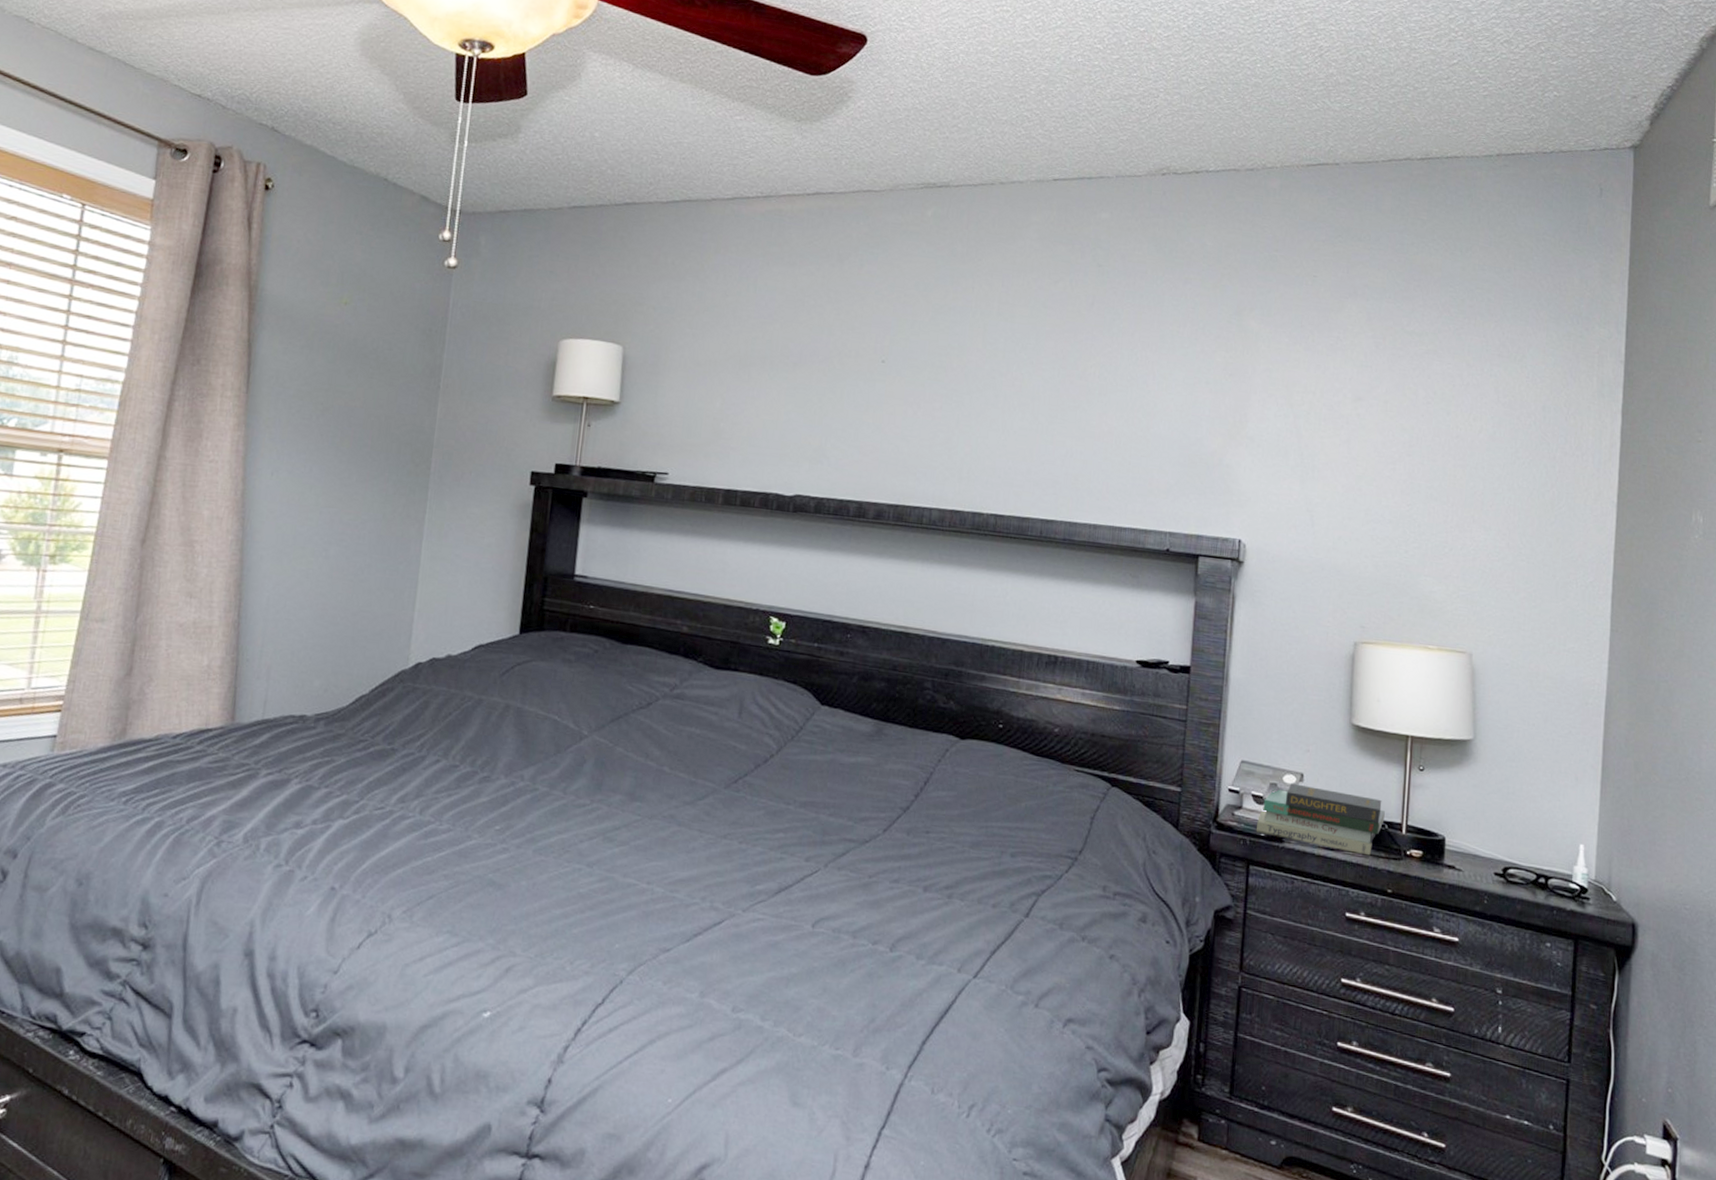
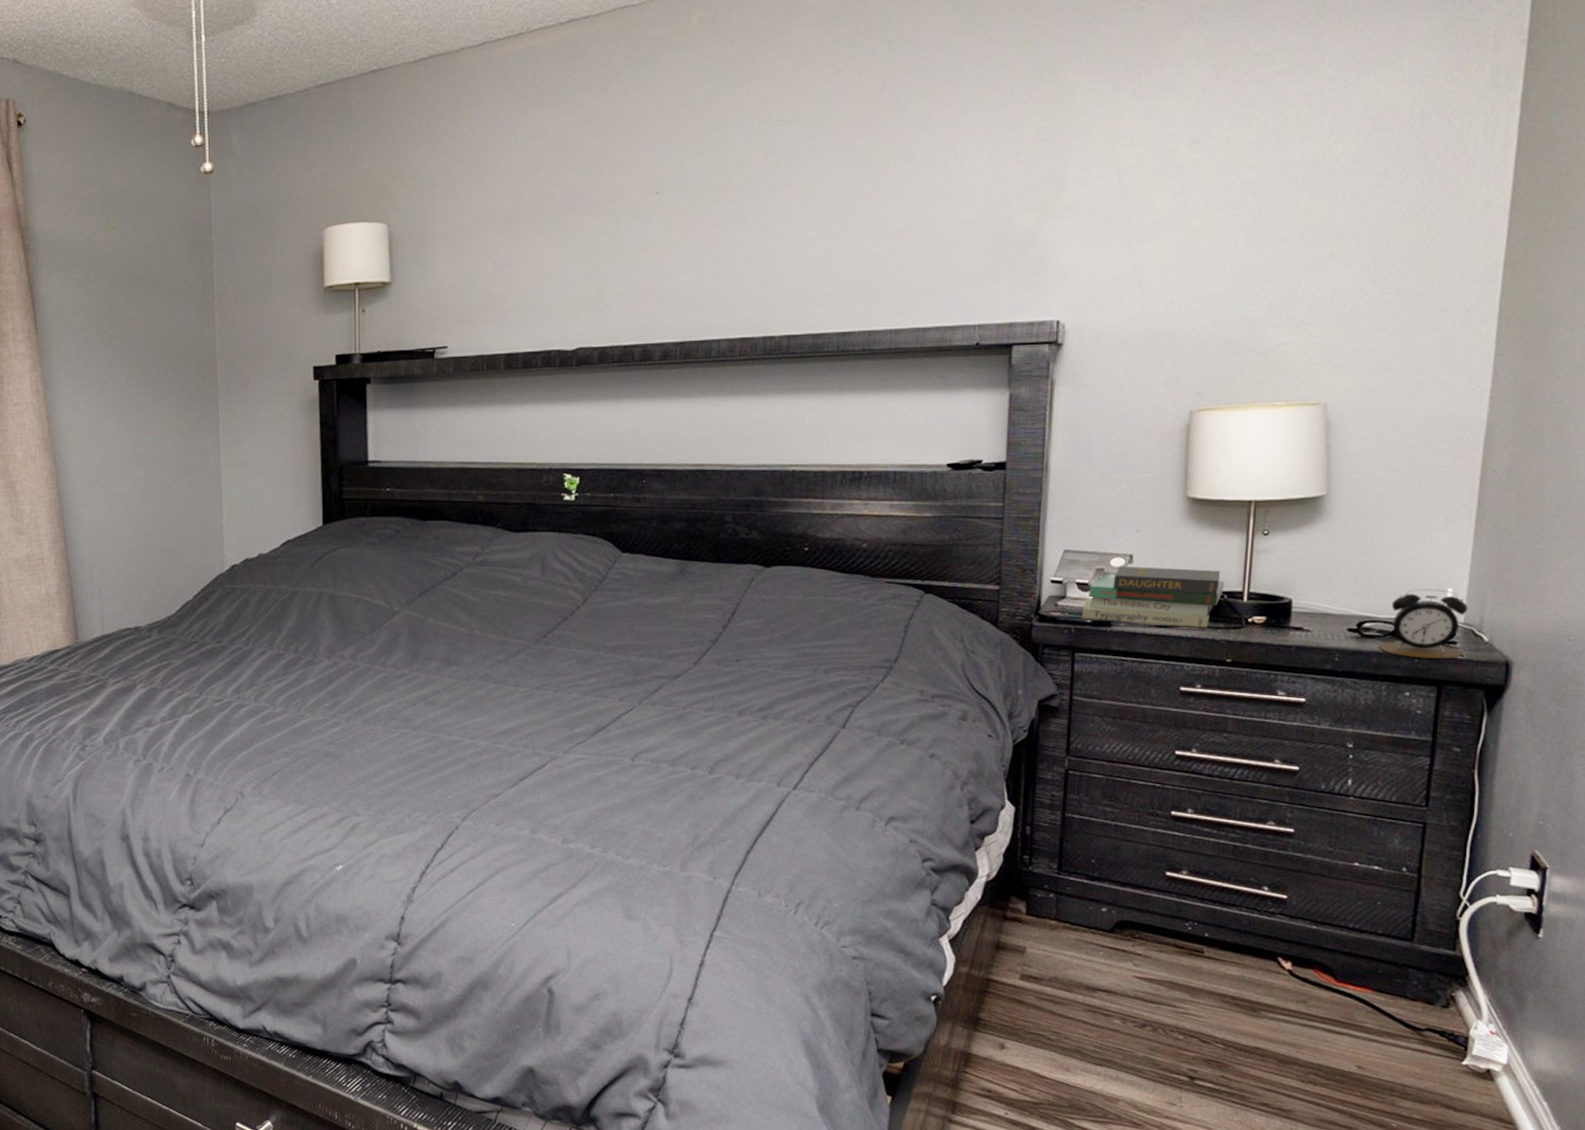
alarm clock: none [1522,841,1598,915] -> present [1378,588,1468,660]

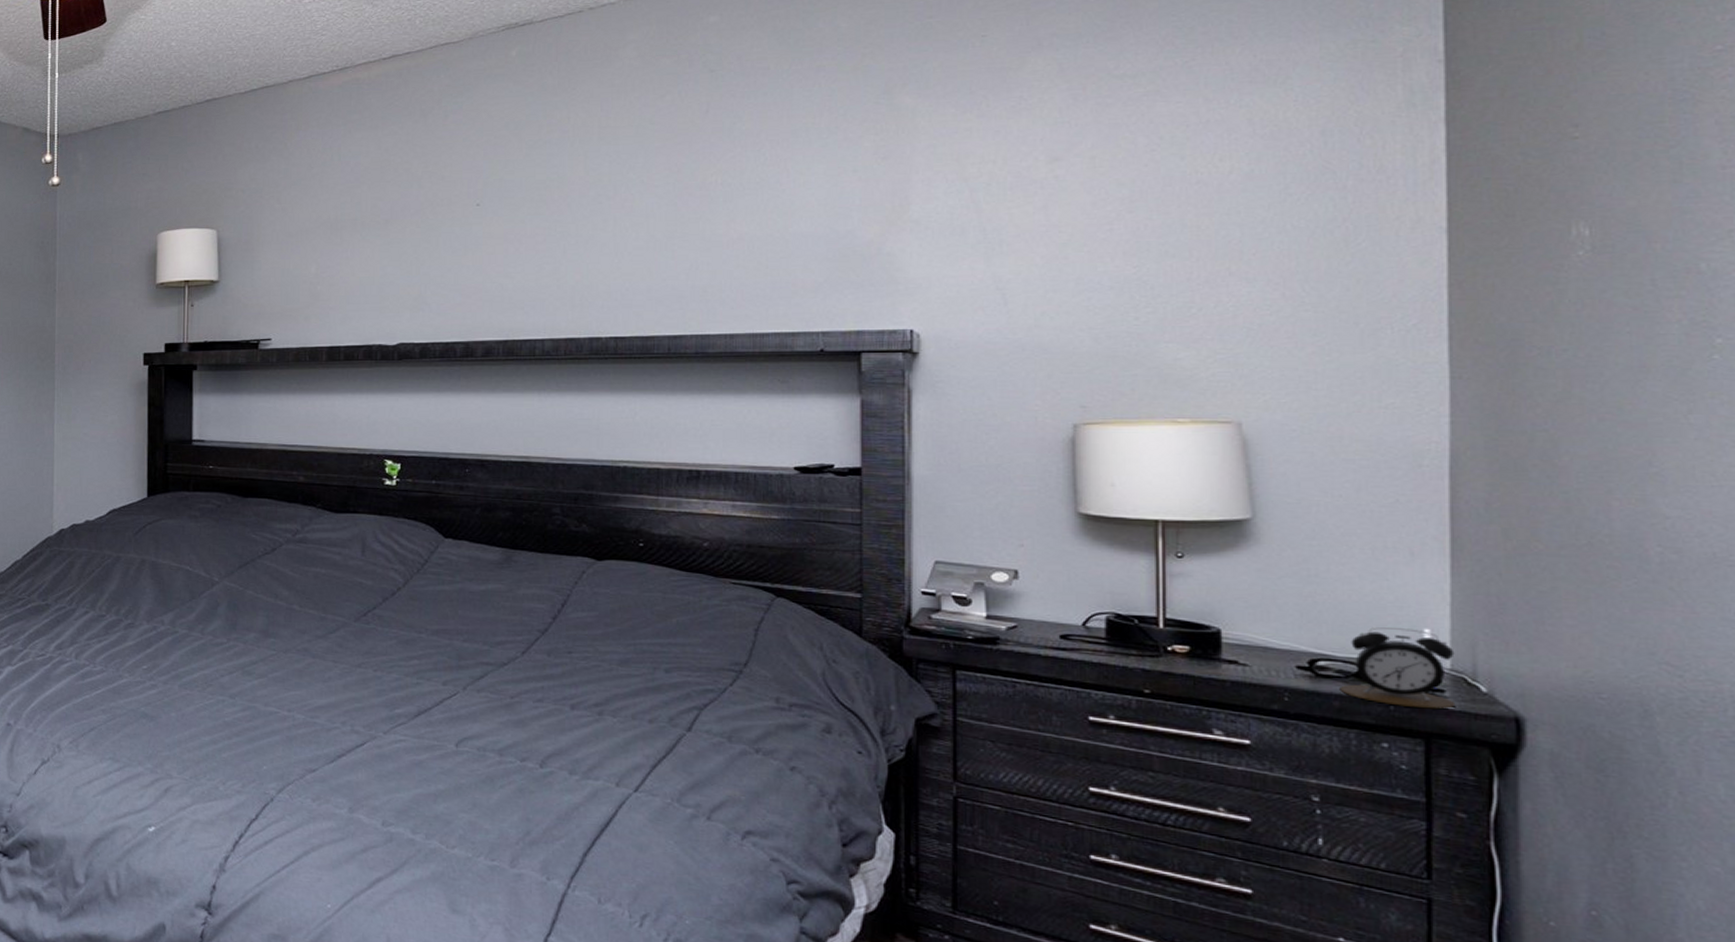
books: present [1081,566,1224,628] -> none [960,581,1133,654]

